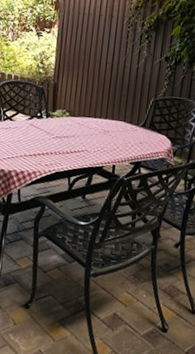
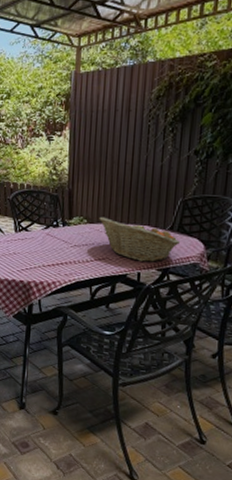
fruit basket: none [80,110,151,156] -> present [99,216,180,262]

